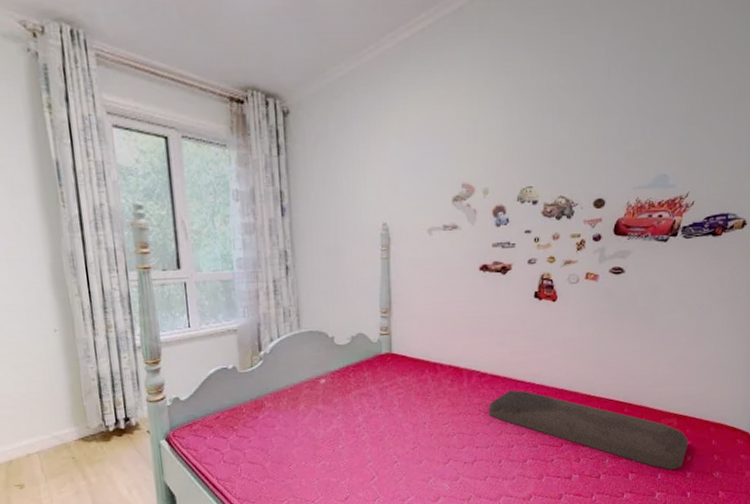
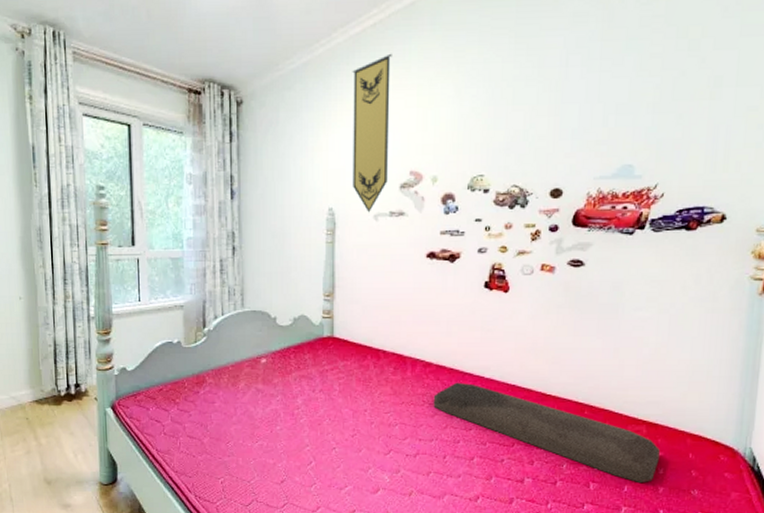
pennant: none [402,61,442,227] -> present [352,53,392,213]

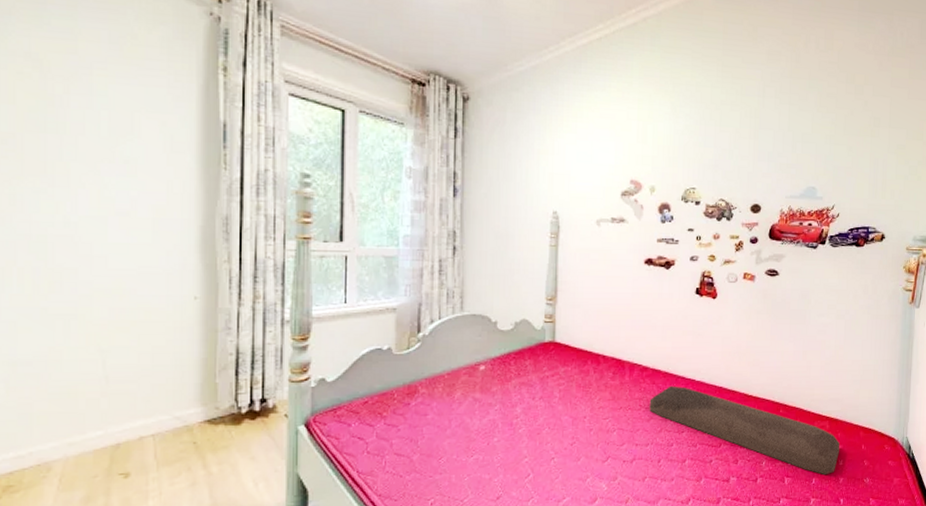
pennant: present [352,53,392,213] -> none [577,67,616,218]

